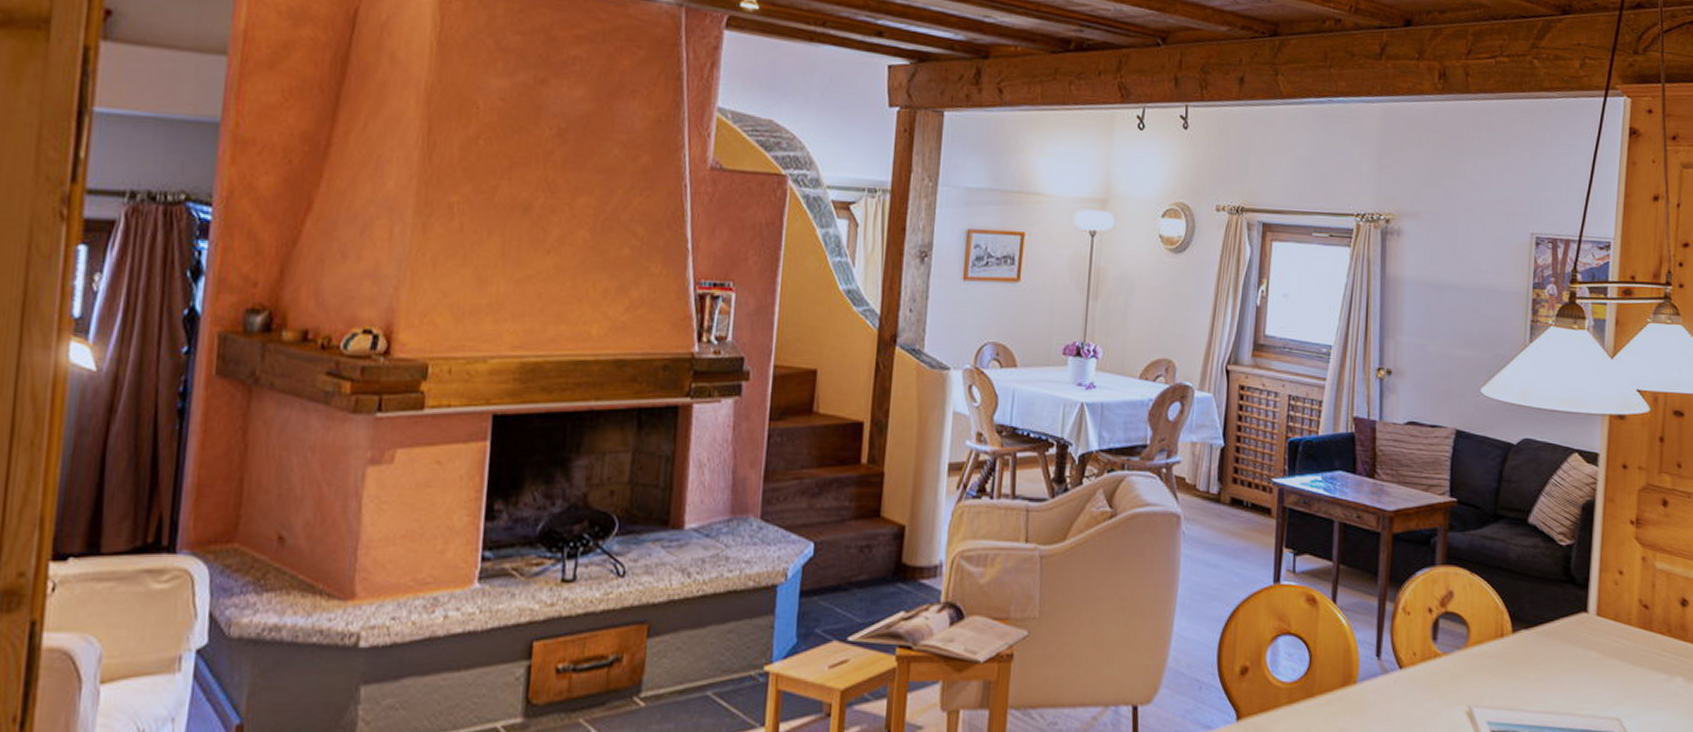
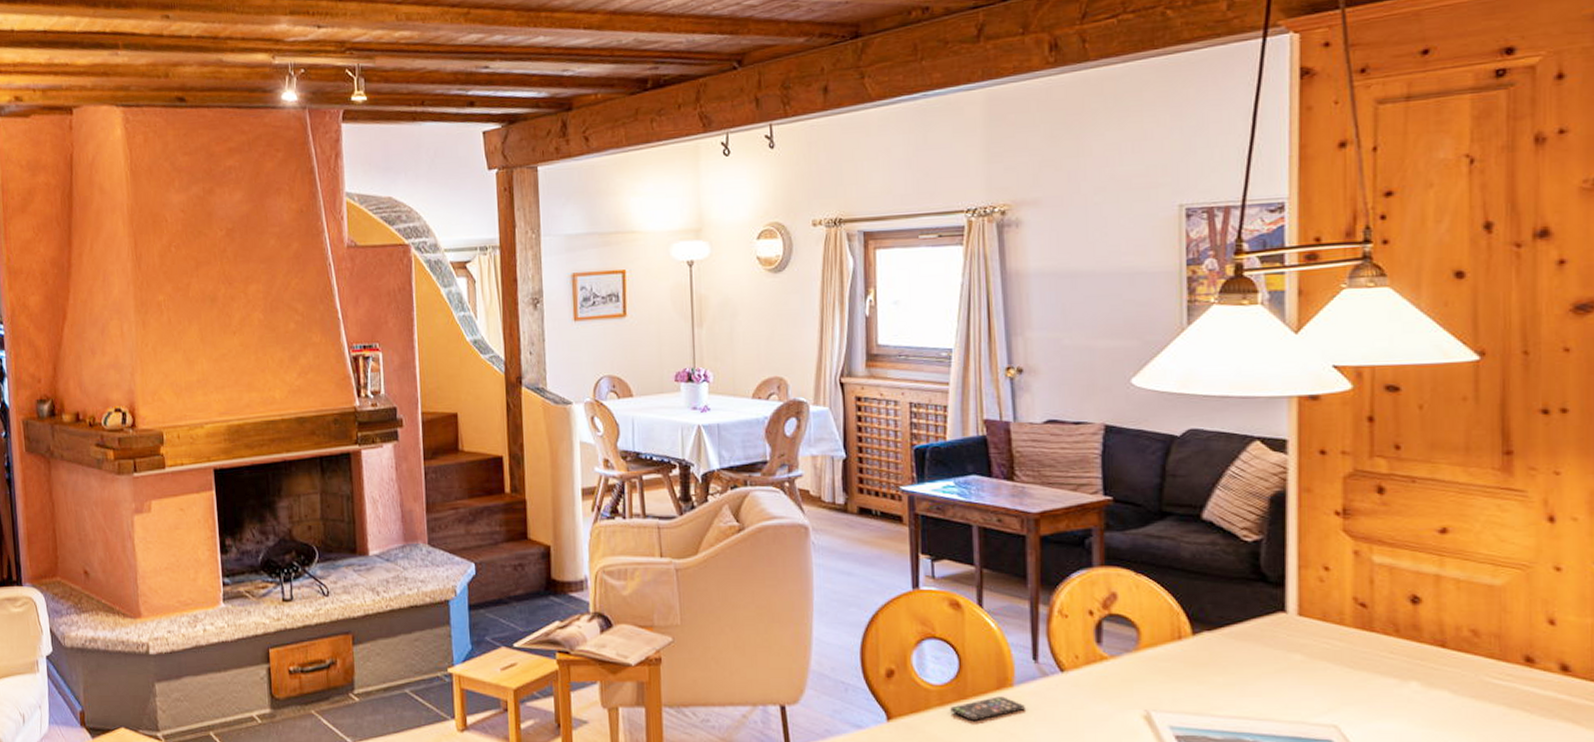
smartphone: none [1297,694,1365,719] -> present [950,696,1025,721]

